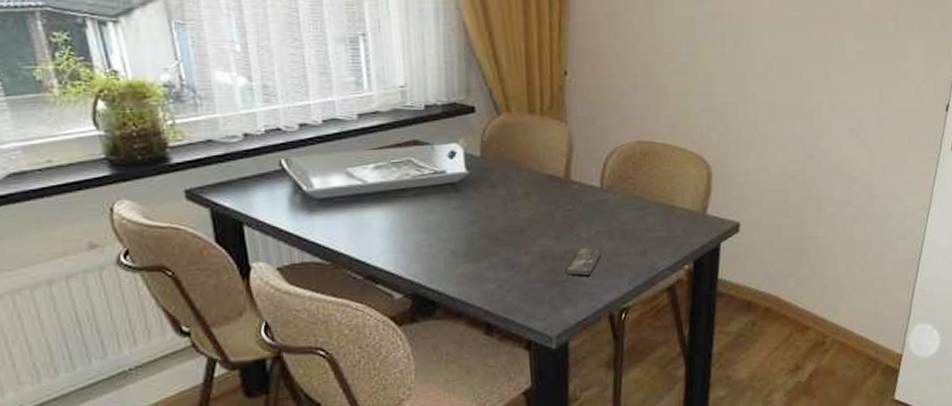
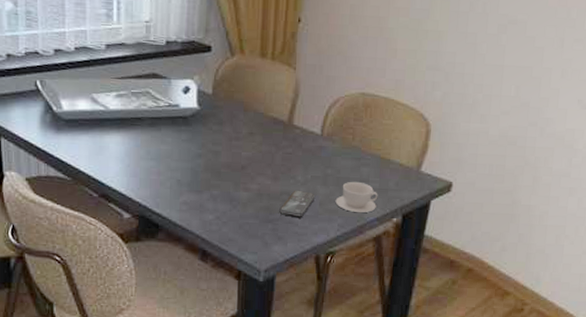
teacup: none [623,232,667,264] -> present [335,181,378,212]

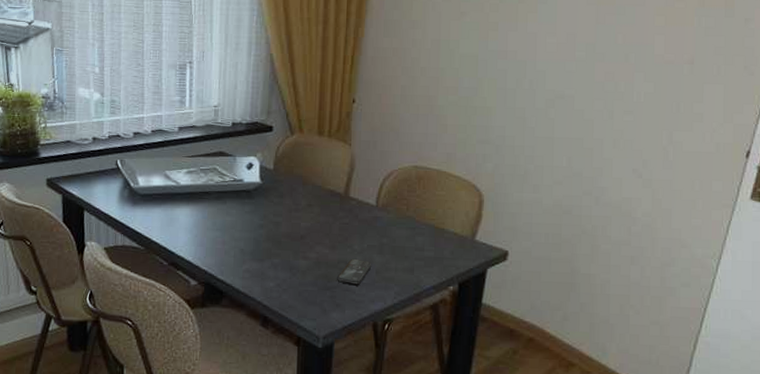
teacup: present [335,181,378,212] -> none [391,250,434,281]

